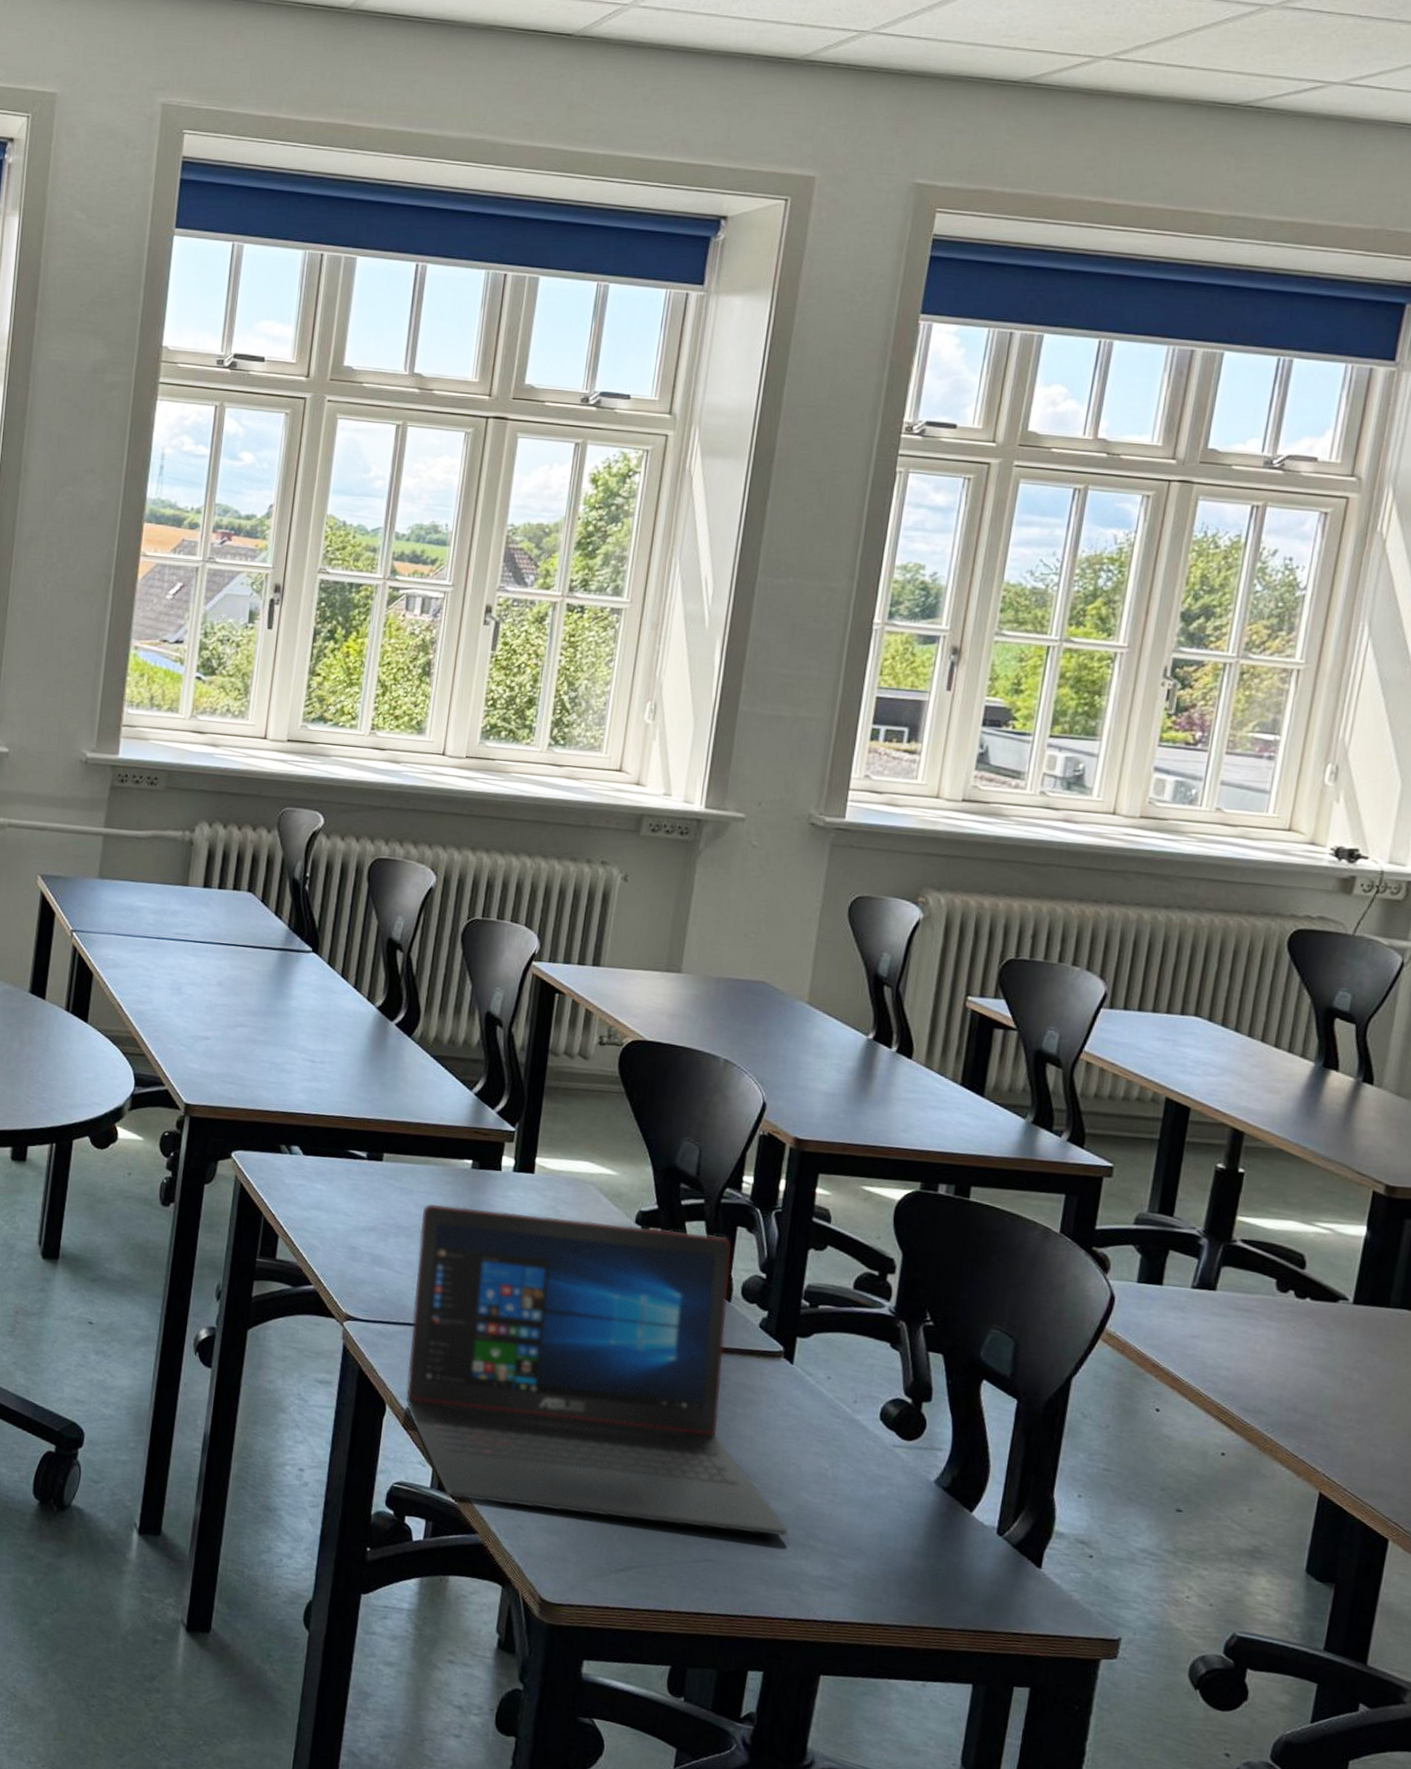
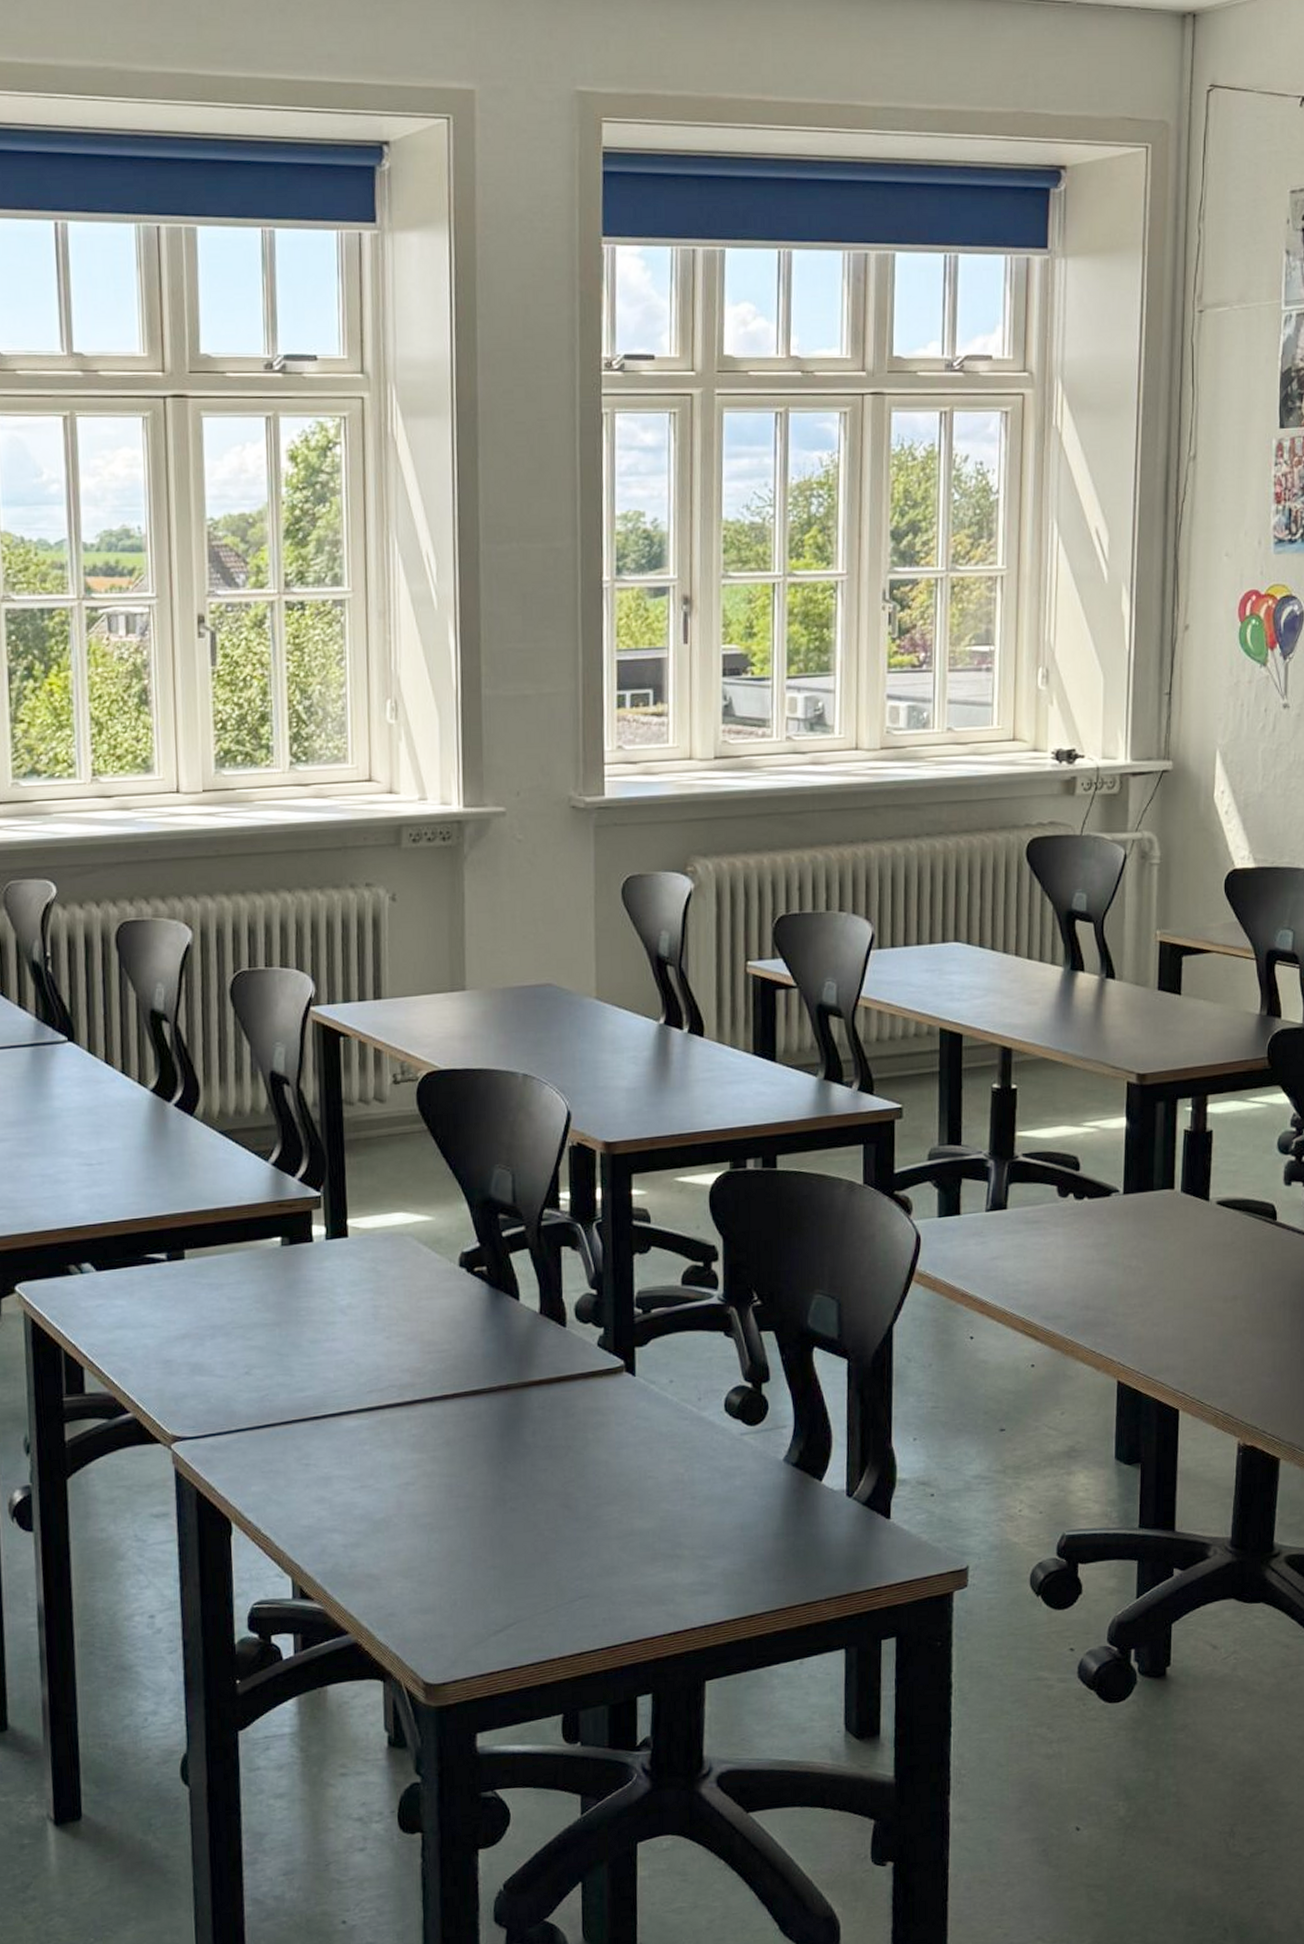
laptop: present [406,1204,789,1537] -> none [237,1260,655,1603]

